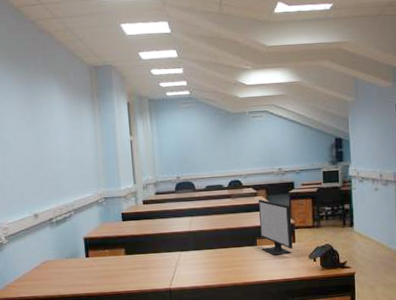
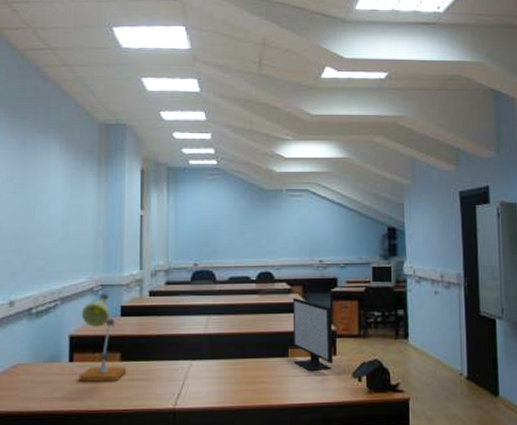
desk lamp: none [91,204,131,272] -> present [78,293,127,382]

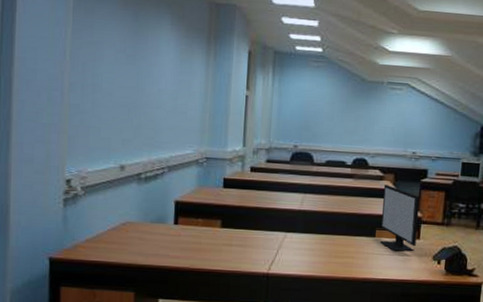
desk lamp: present [78,293,127,382] -> none [182,165,227,246]

